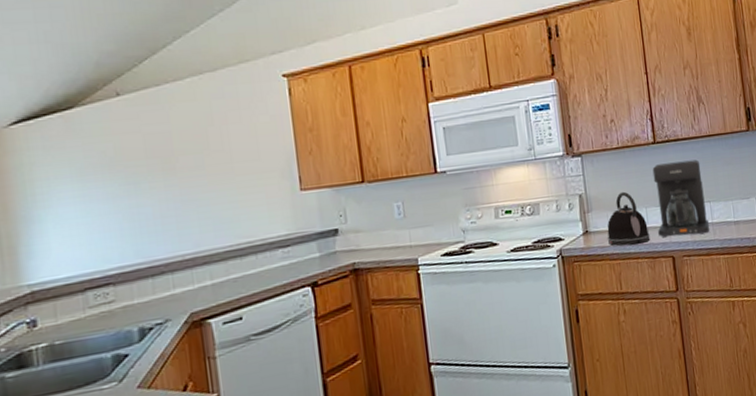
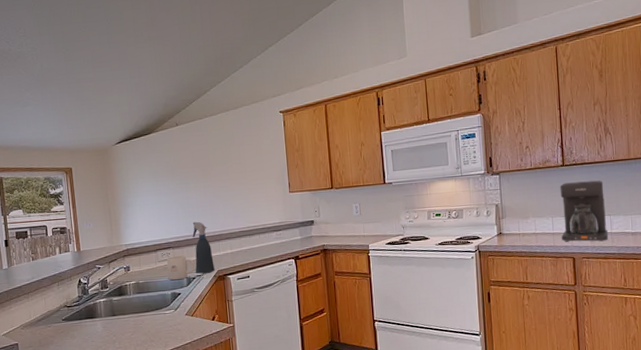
mug: none [102,294,152,336] -> present [166,255,195,281]
spray bottle: none [146,240,186,322] -> present [192,221,215,274]
kettle: present [607,191,651,246] -> none [517,203,555,247]

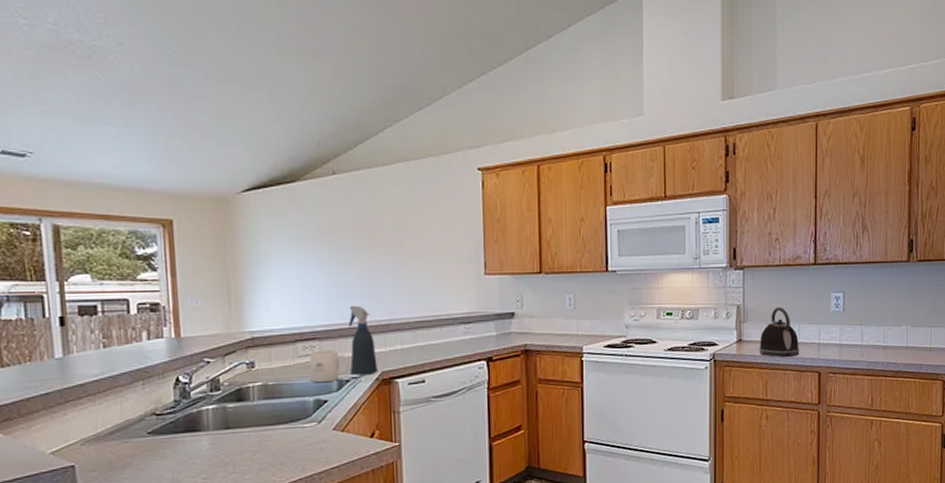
kettle: none [517,203,555,247] -> present [758,306,800,357]
coffee maker: present [560,180,609,242] -> none [808,284,859,355]

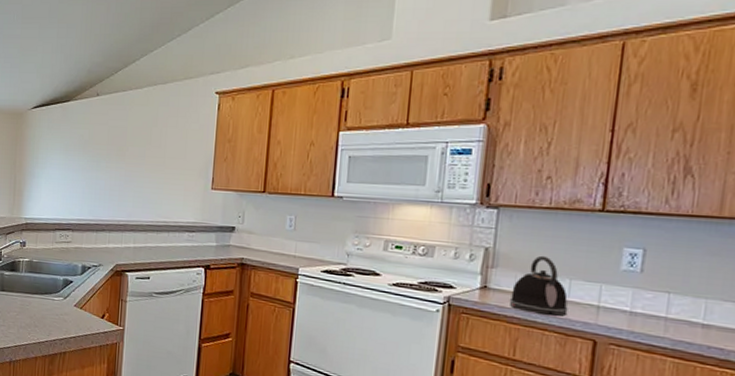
mug: present [309,350,349,383] -> none [62,239,92,267]
spray bottle: present [348,305,377,376] -> none [91,205,114,266]

